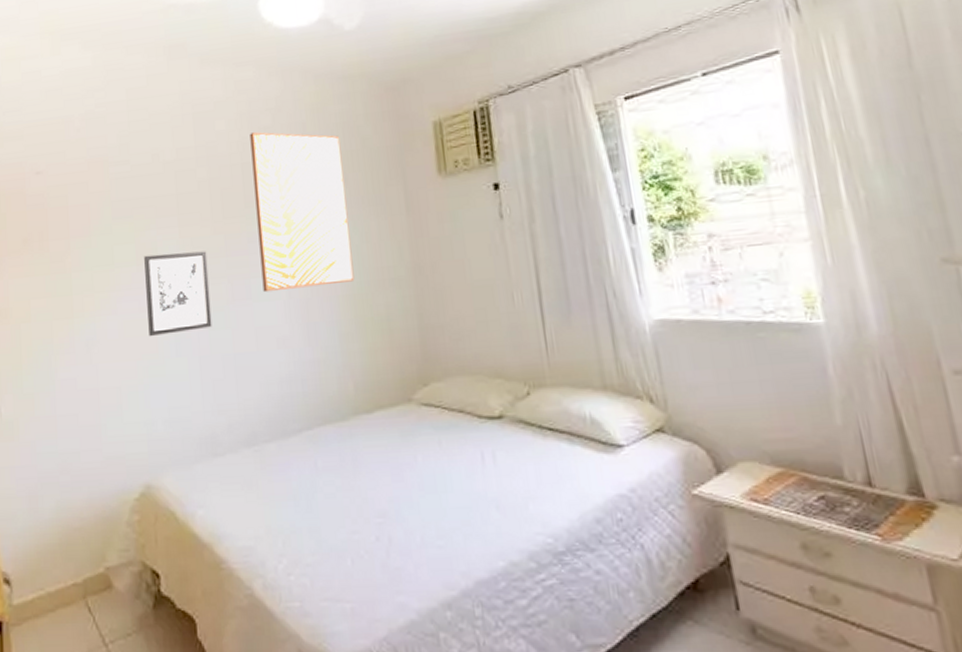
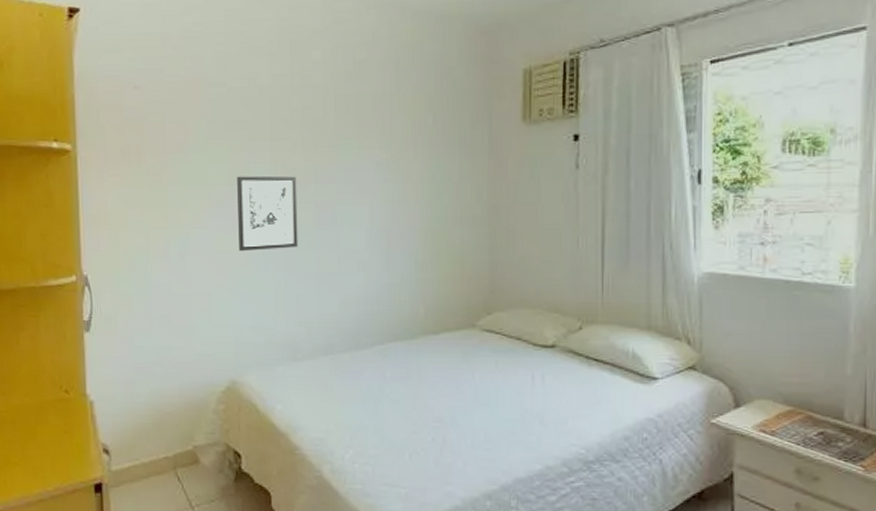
wall art: present [250,132,355,293] -> none [345,65,434,220]

